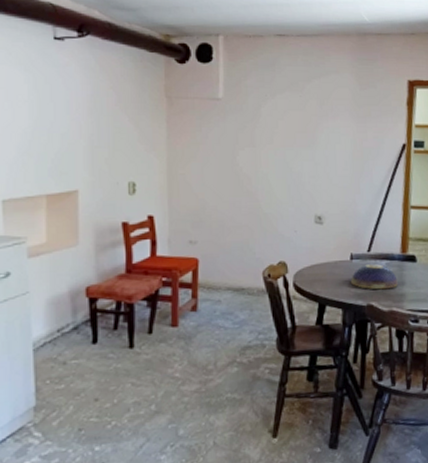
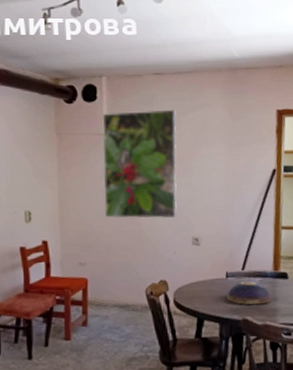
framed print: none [218,75,300,195] -> present [102,109,177,219]

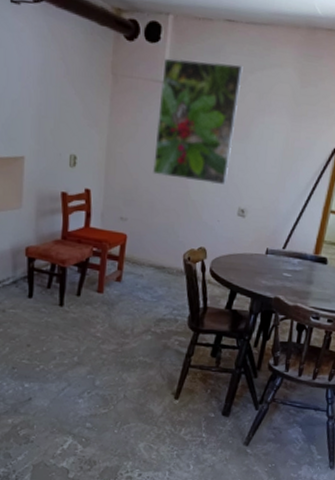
decorative bowl: present [226,280,271,305] -> none [262,260,307,286]

